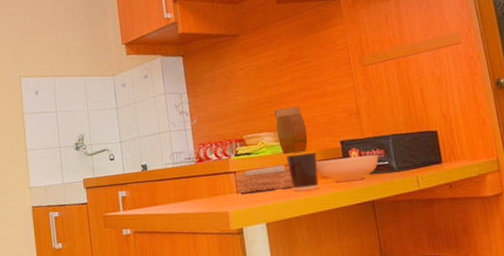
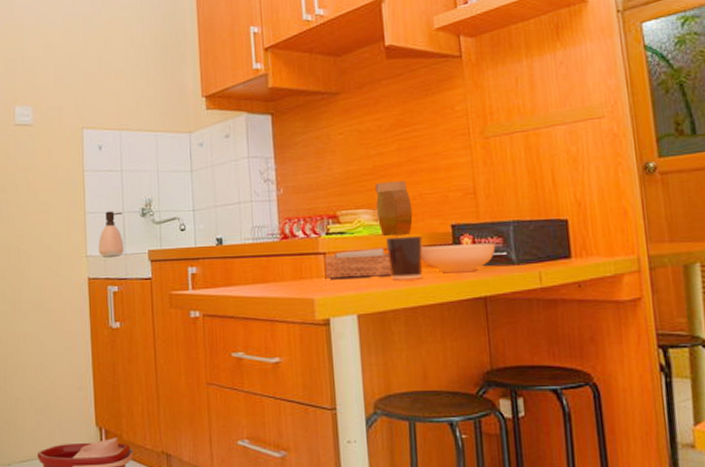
soap dispenser: none [39,147,62,188] -> present [98,211,124,258]

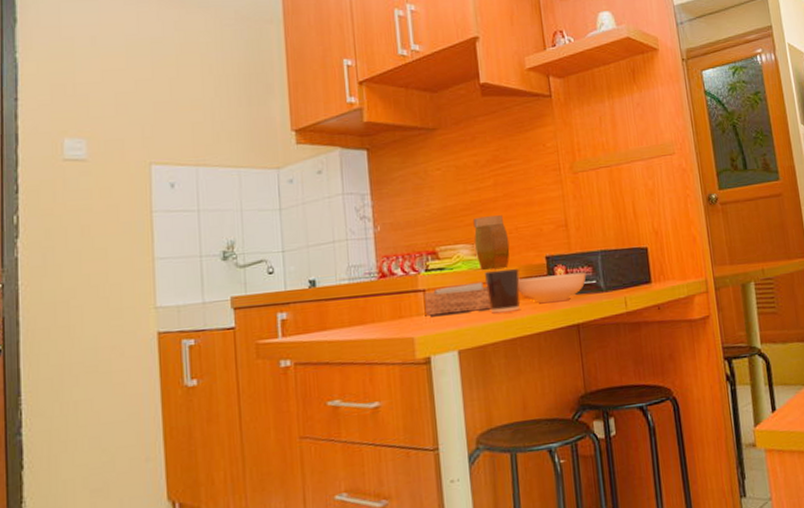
soap dispenser: present [98,211,124,258] -> none [169,255,202,309]

